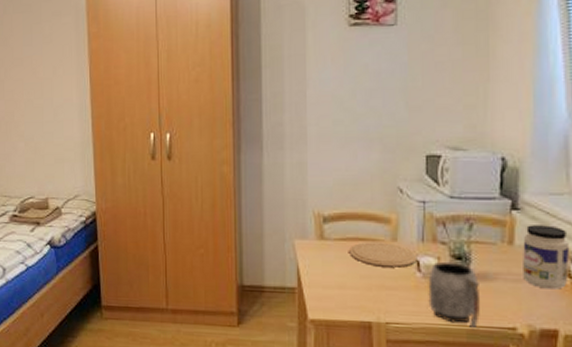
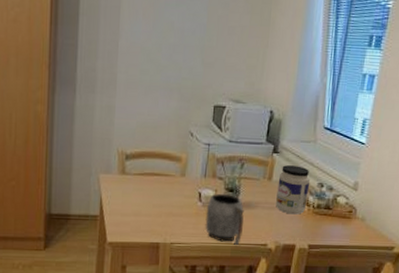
plate: present [349,242,418,268] -> none [146,177,200,198]

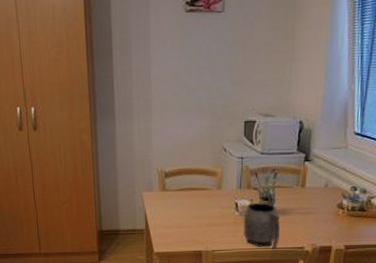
jar: present [276,165,310,215] -> none [310,172,343,218]

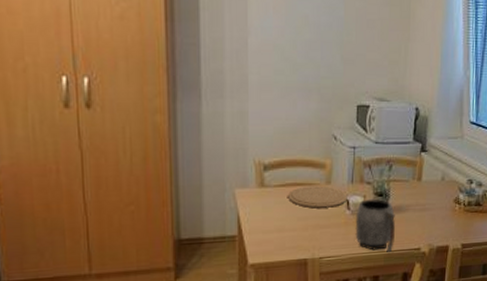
plate: none [185,190,236,209] -> present [288,186,348,209]

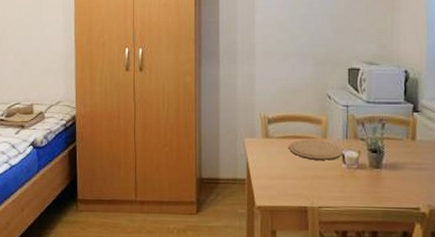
mug: present [355,198,396,255] -> none [351,154,392,211]

